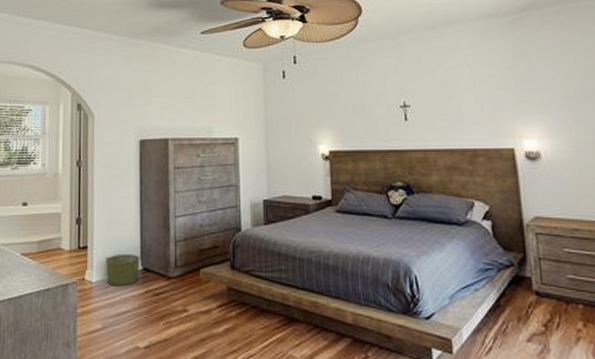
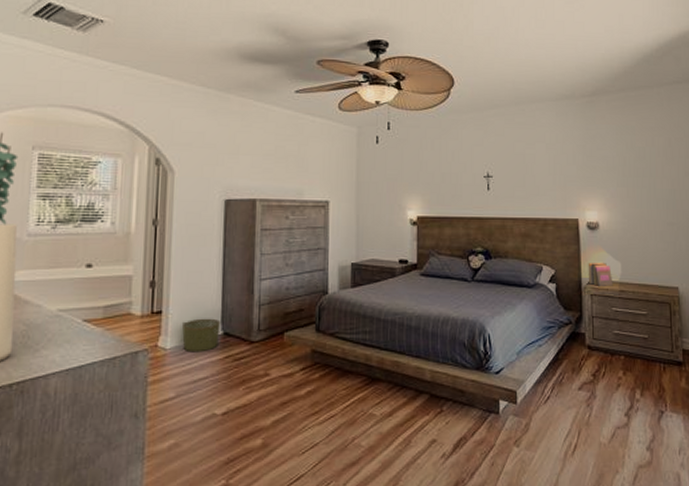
books: none [529,196,563,225] -> present [588,262,613,287]

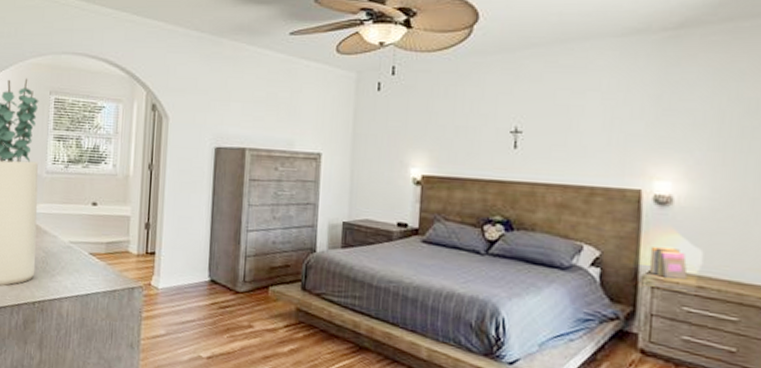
basket: present [182,318,221,353] -> none [172,263,208,296]

